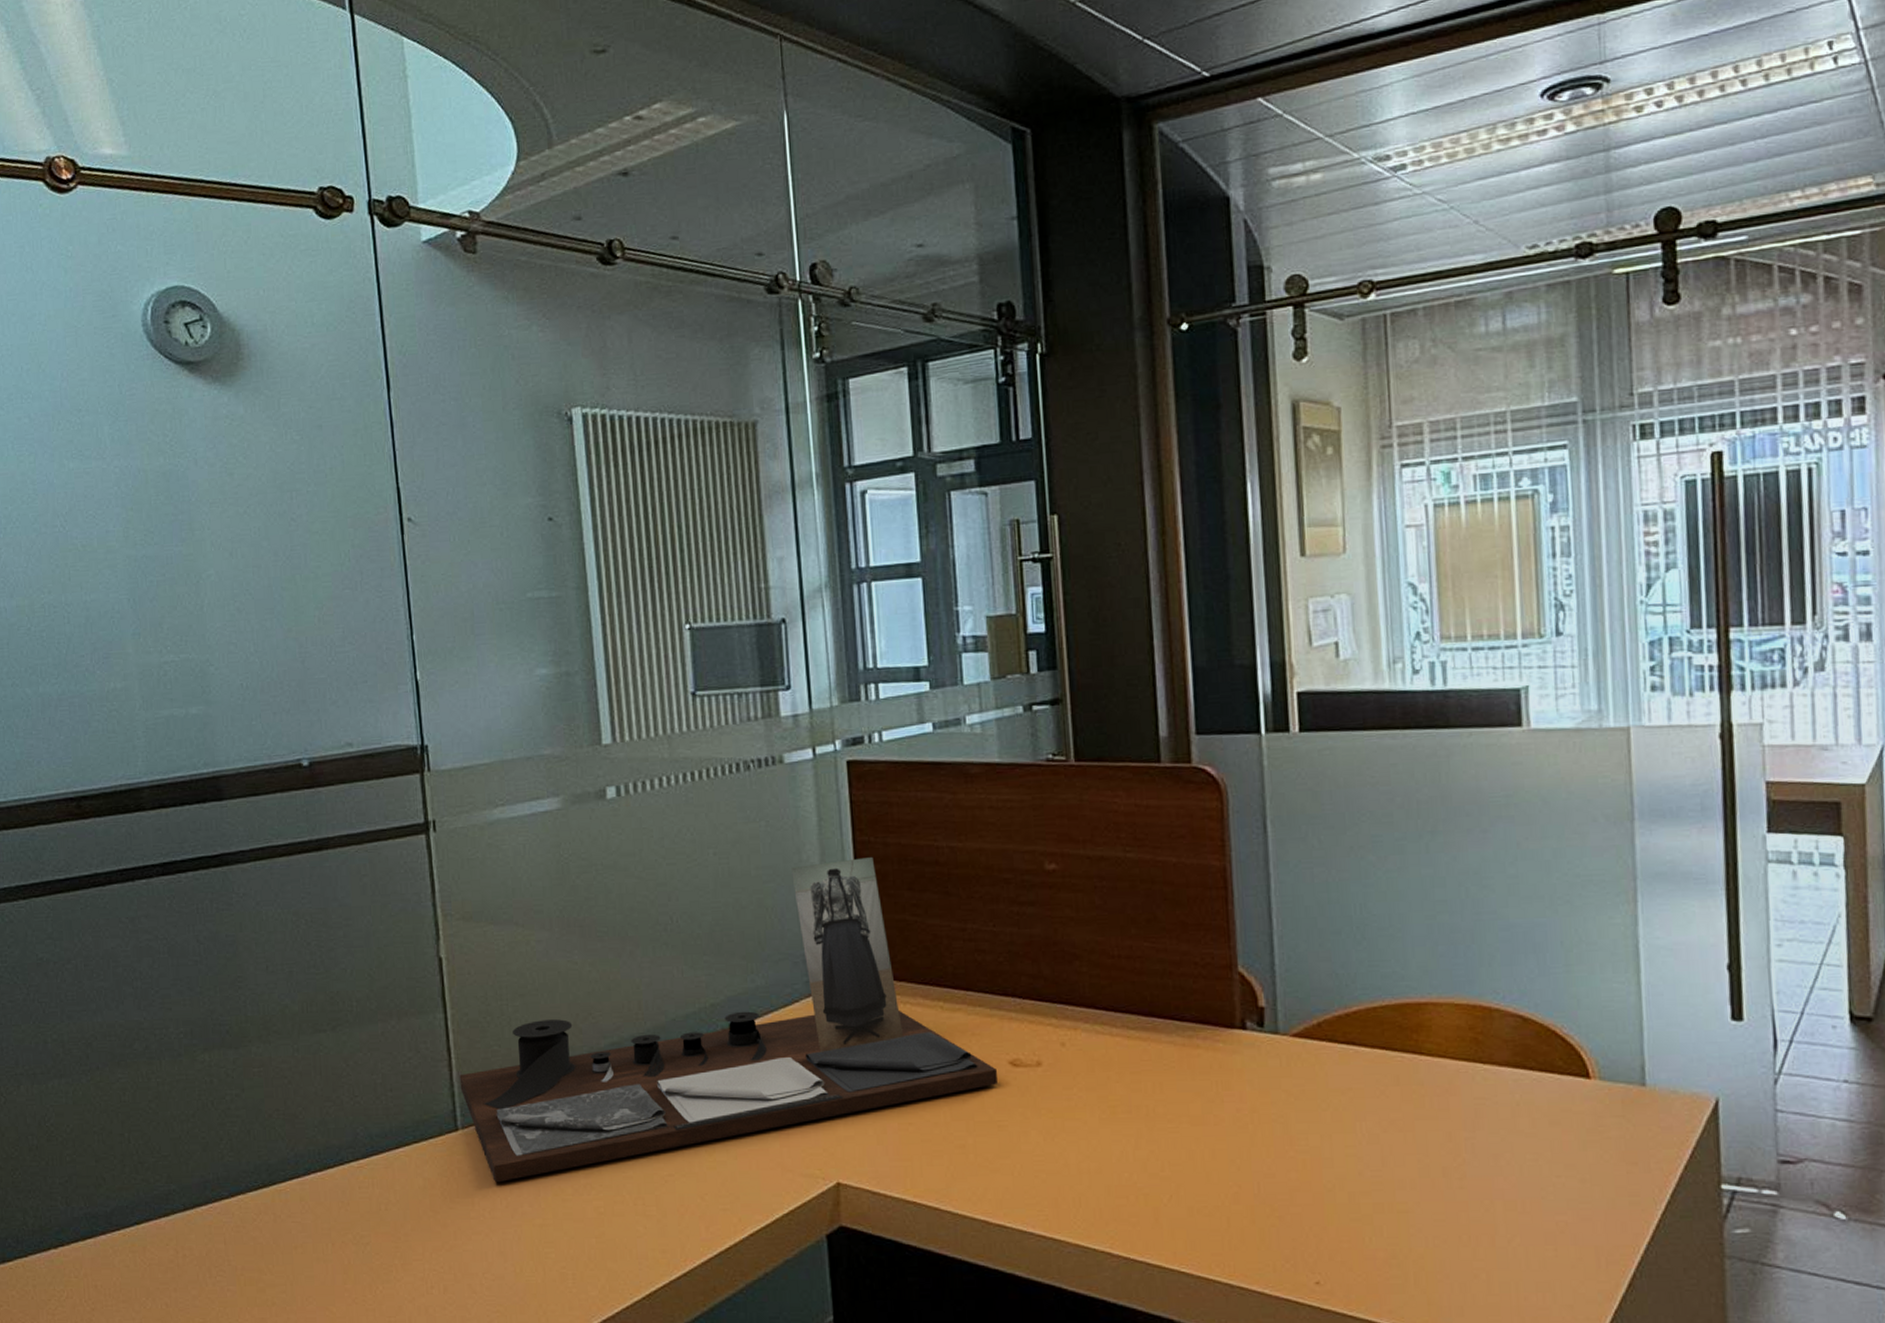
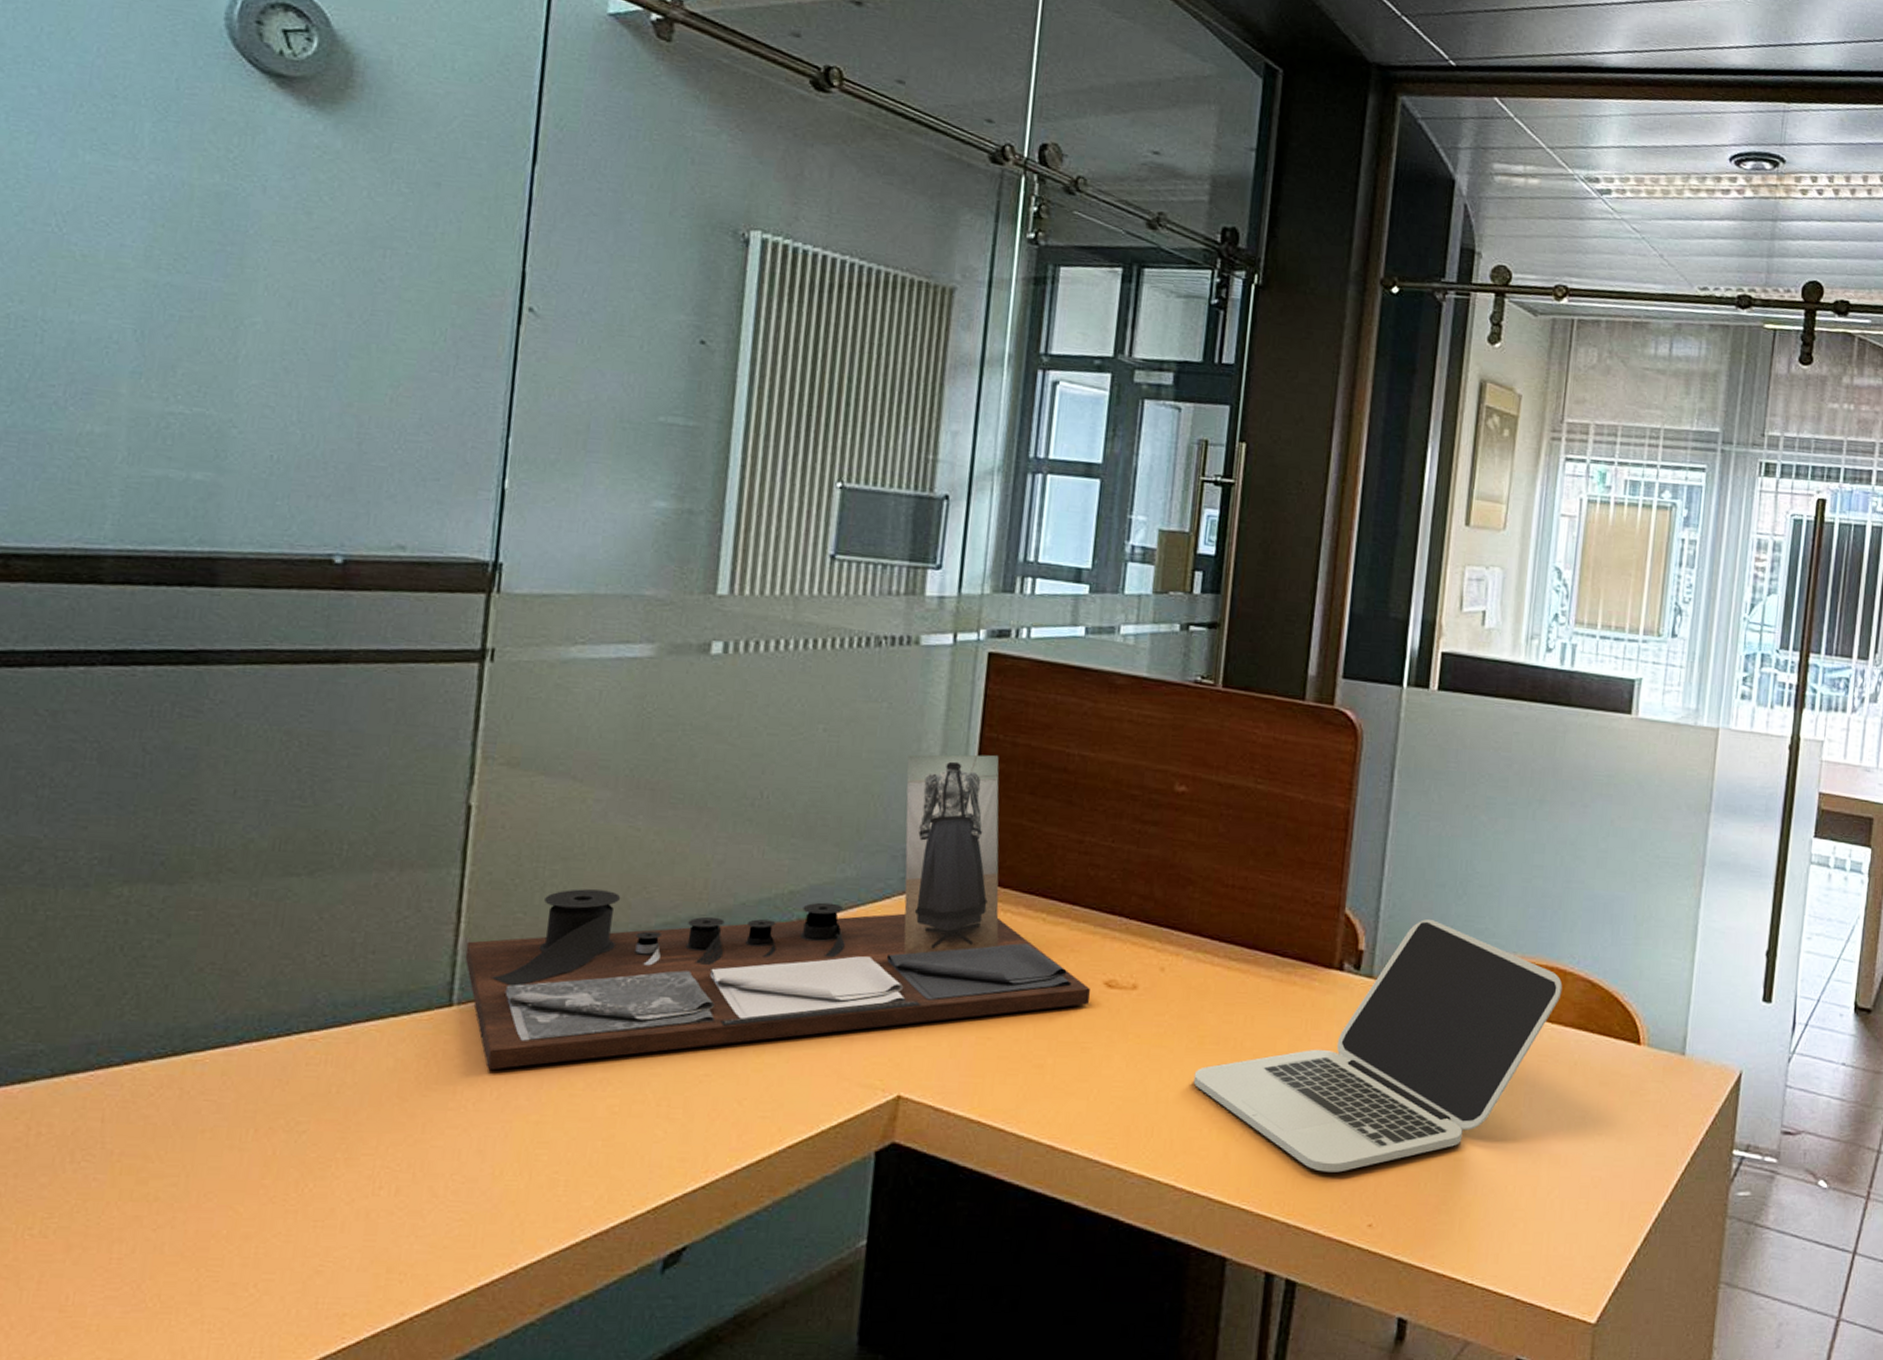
laptop: none [1111,968,1490,1232] -> present [1193,918,1563,1173]

